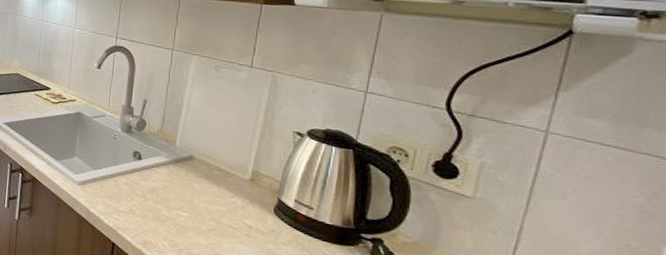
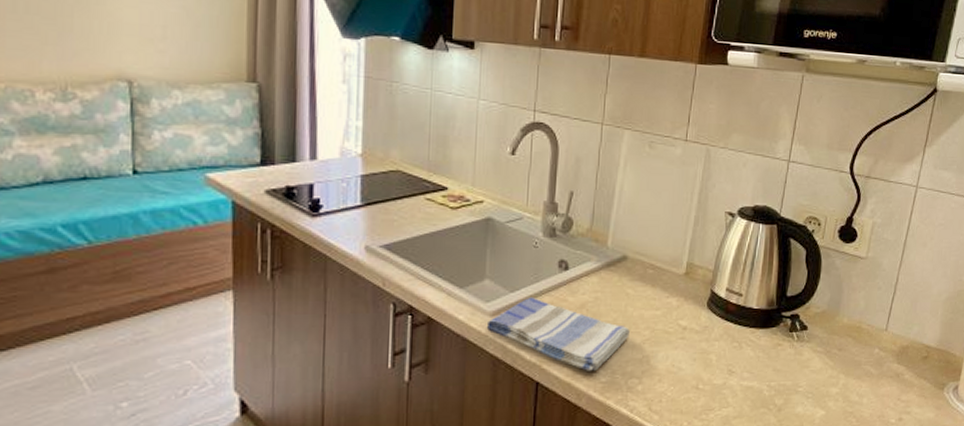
dish towel: none [74,175,196,245] -> present [486,296,630,371]

